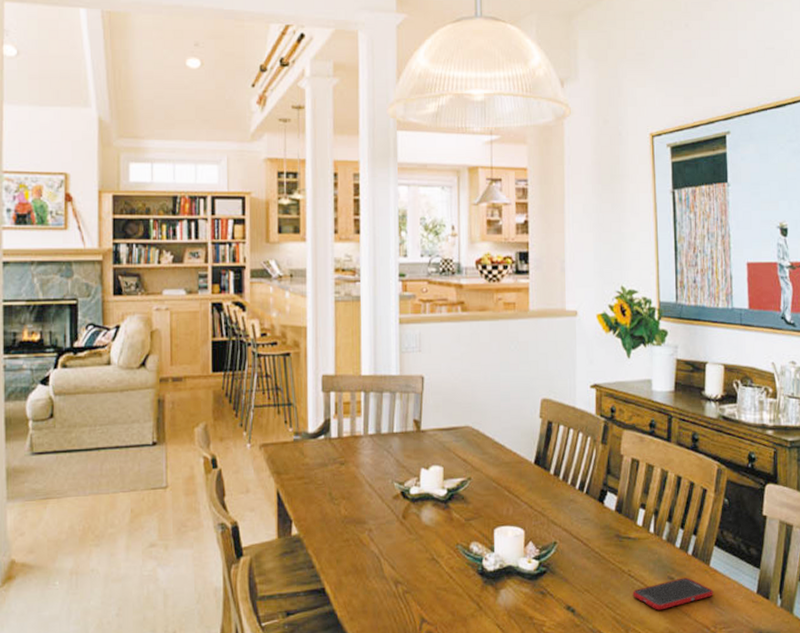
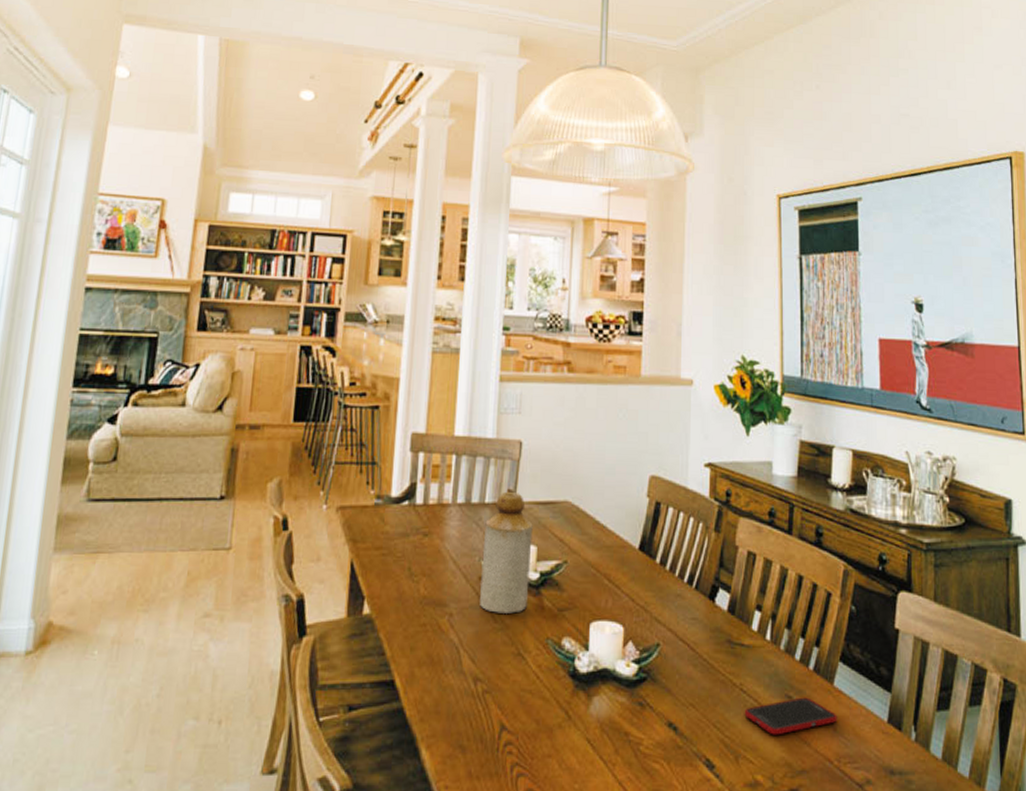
bottle: none [394,421,439,526] -> present [480,491,533,614]

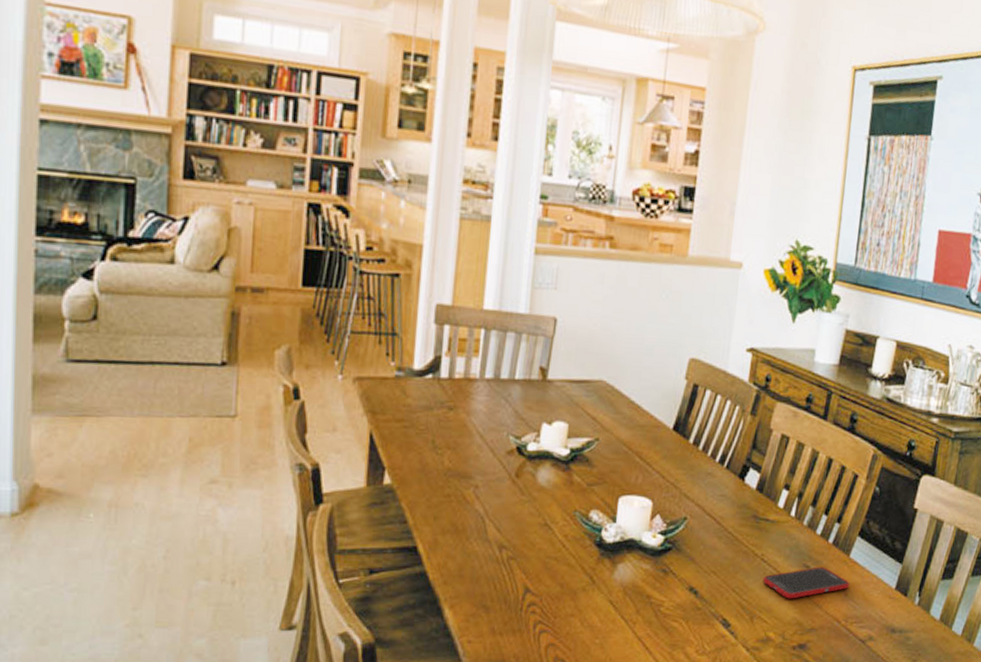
bottle: present [480,491,533,614] -> none [507,368,565,487]

